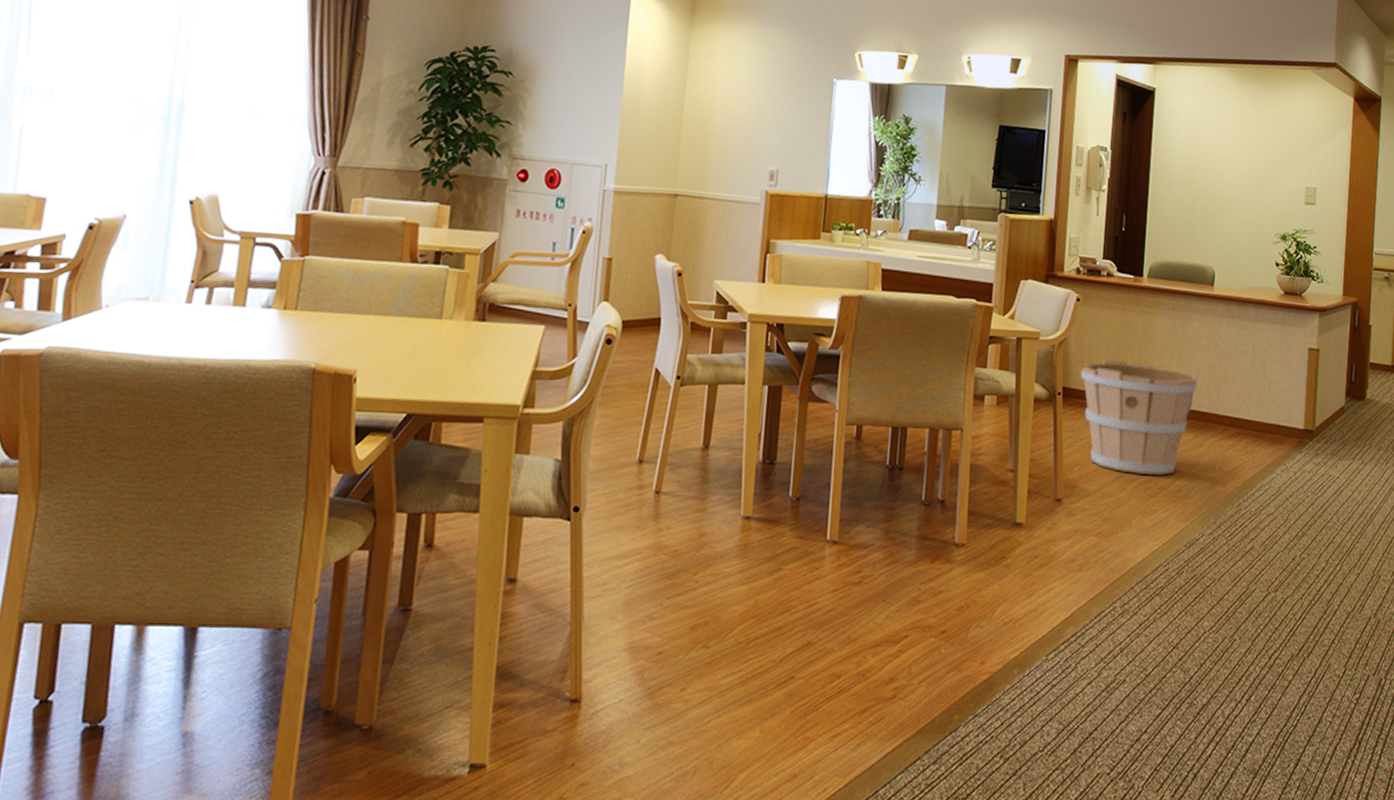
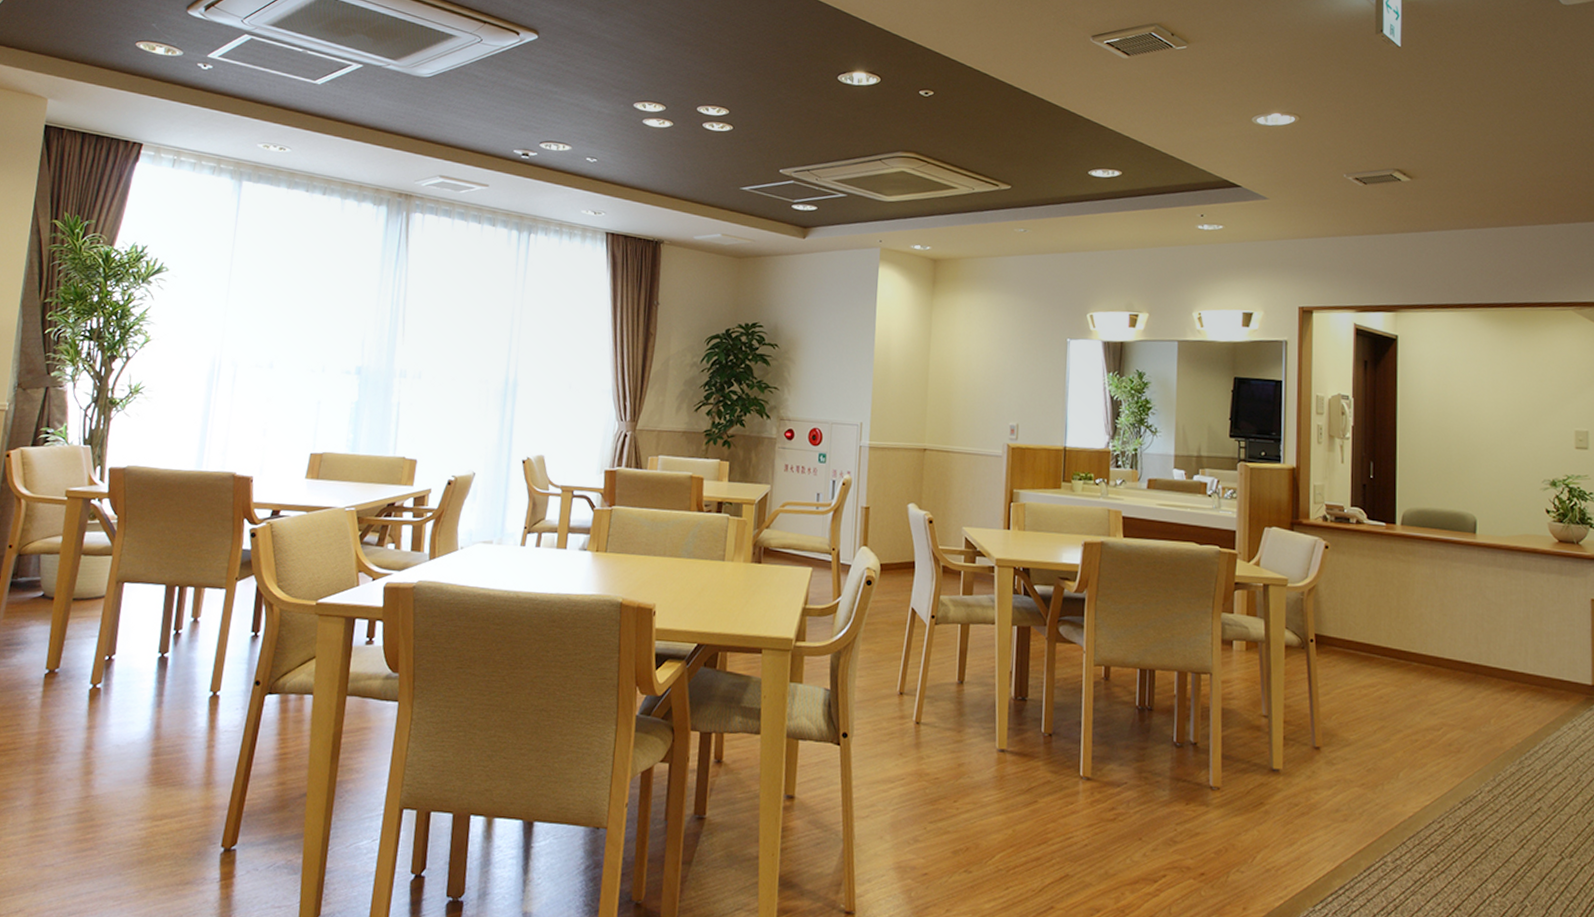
wooden bucket: present [1080,359,1199,476] -> none [1333,608,1465,729]

